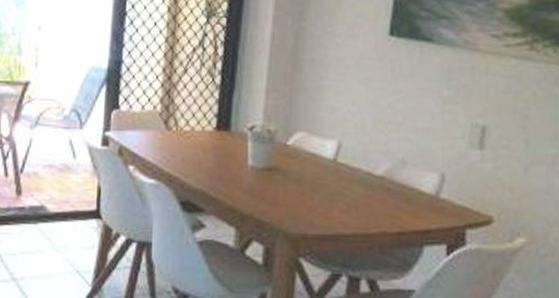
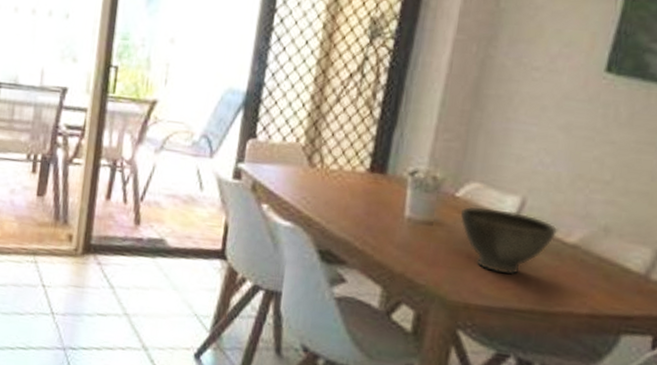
bowl: none [292,152,368,206] -> present [460,206,558,275]

